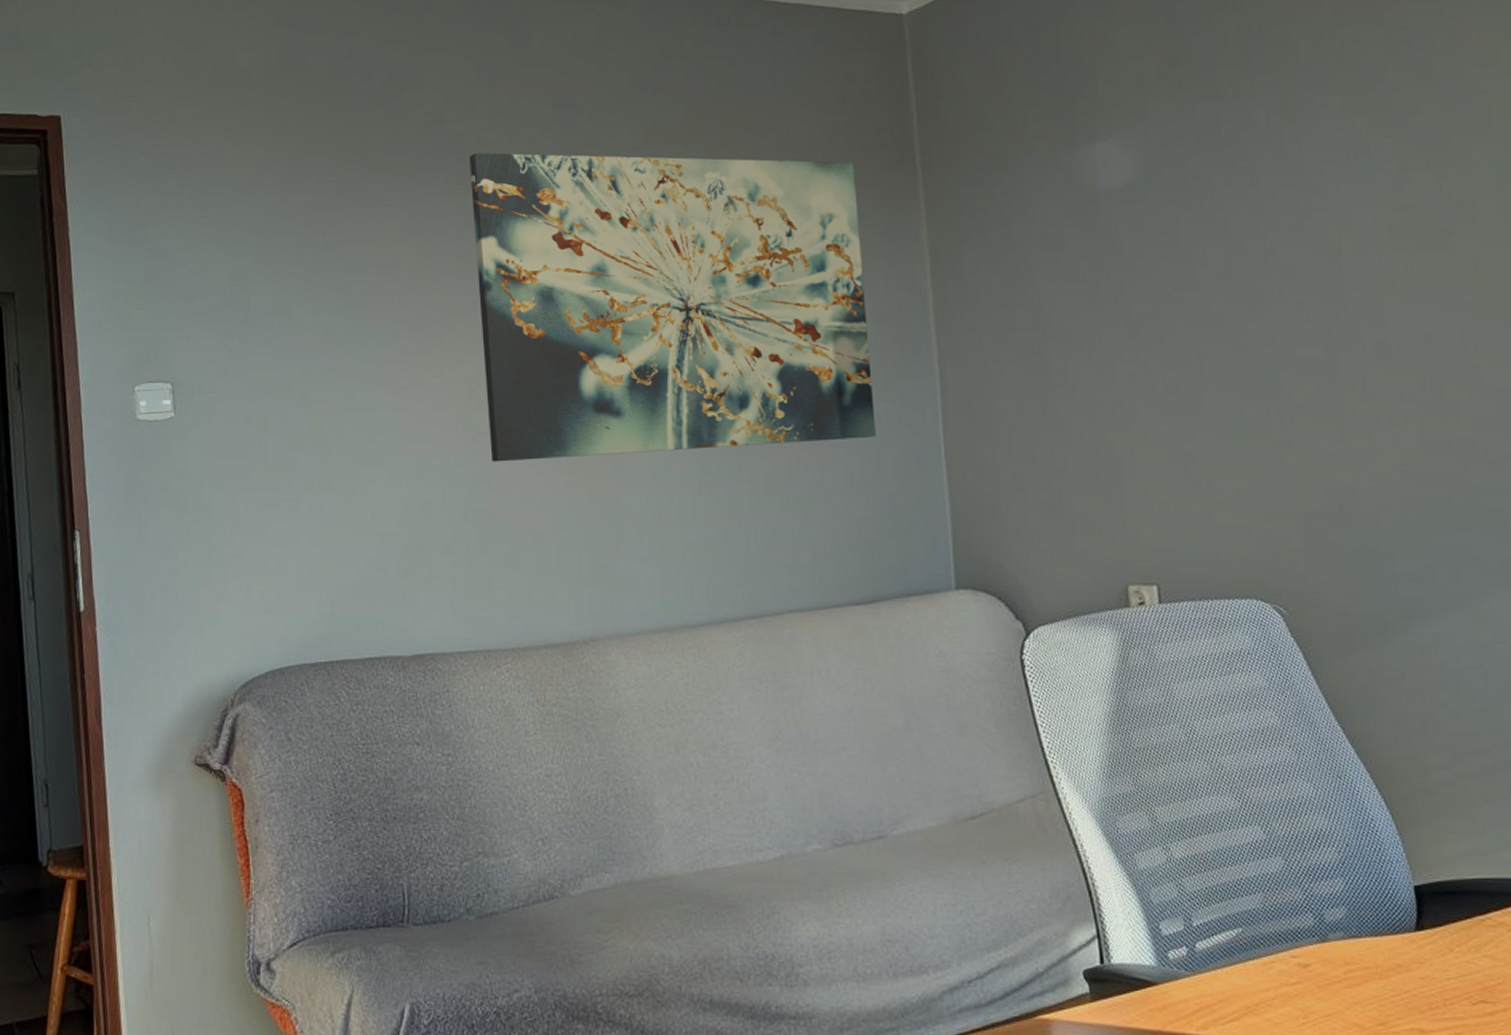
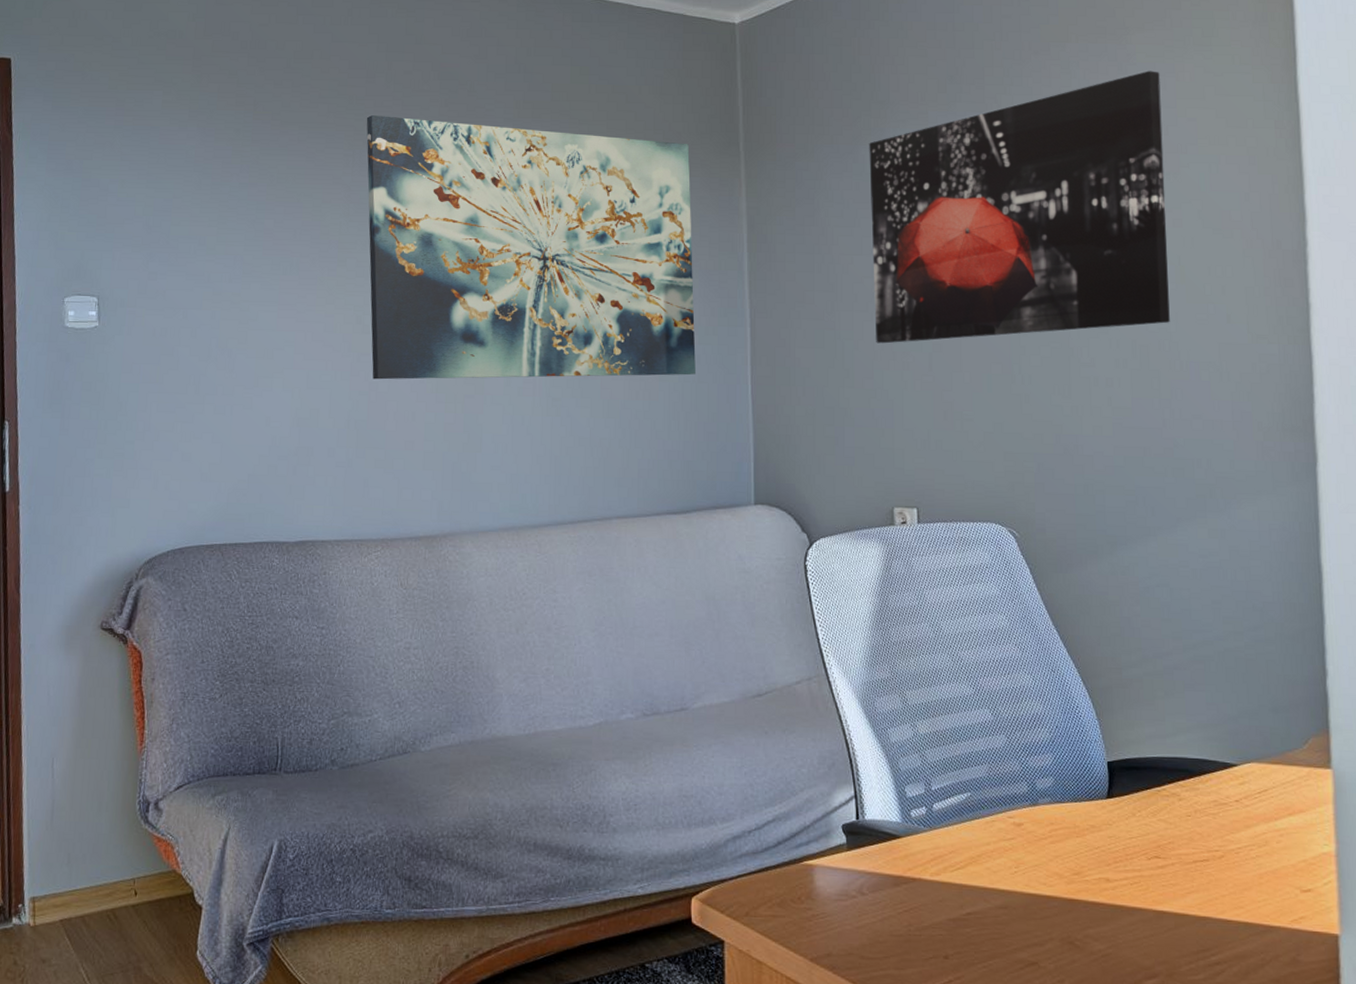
wall art: none [1075,34,1468,388] -> present [869,70,1170,344]

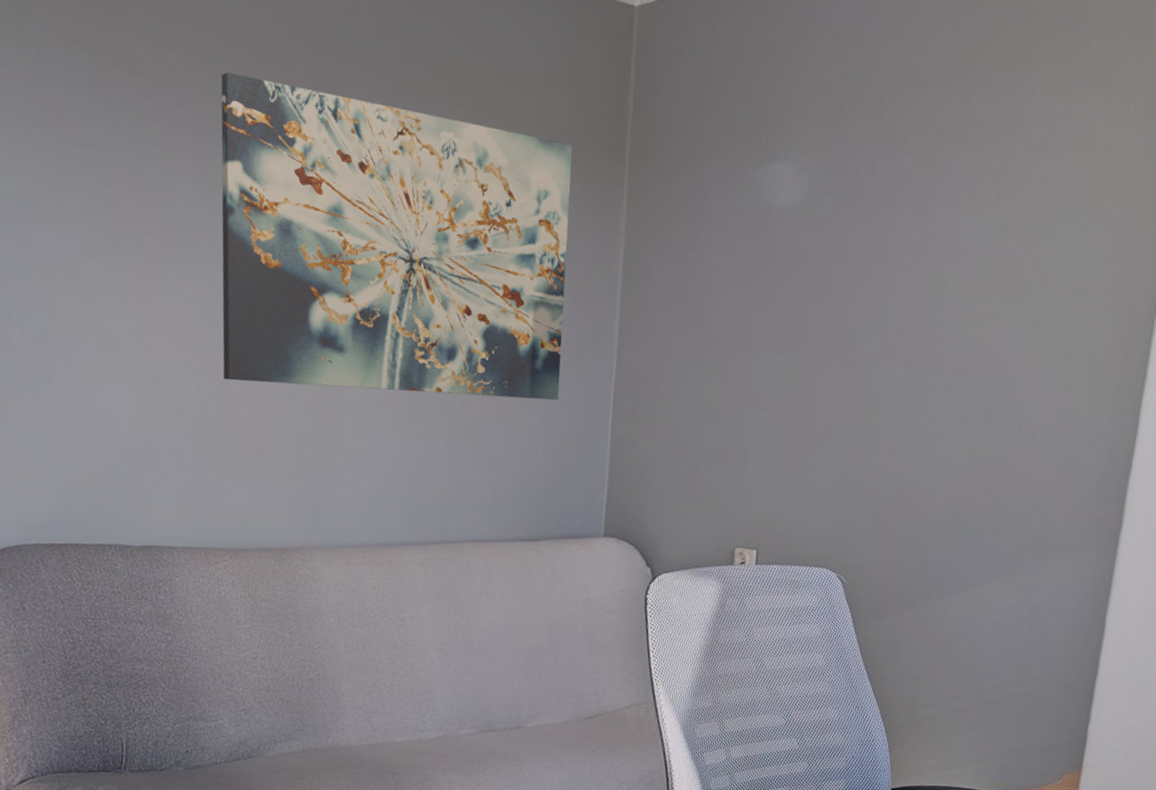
wall art: present [869,70,1170,344] -> none [739,111,1056,384]

